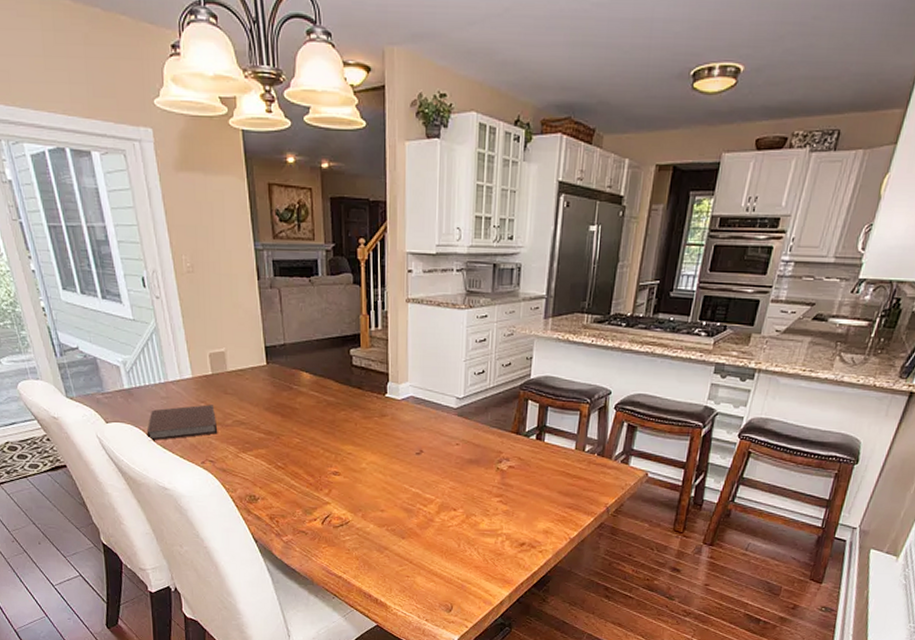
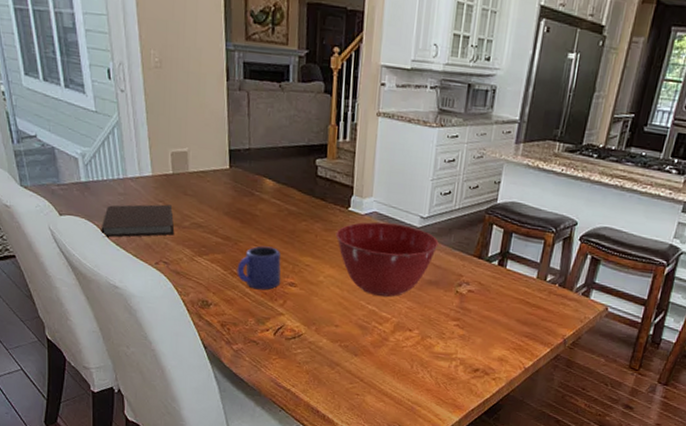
mug: none [281,438,325,481] -> present [237,246,281,290]
mixing bowl: none [375,406,476,478] -> present [335,222,439,297]

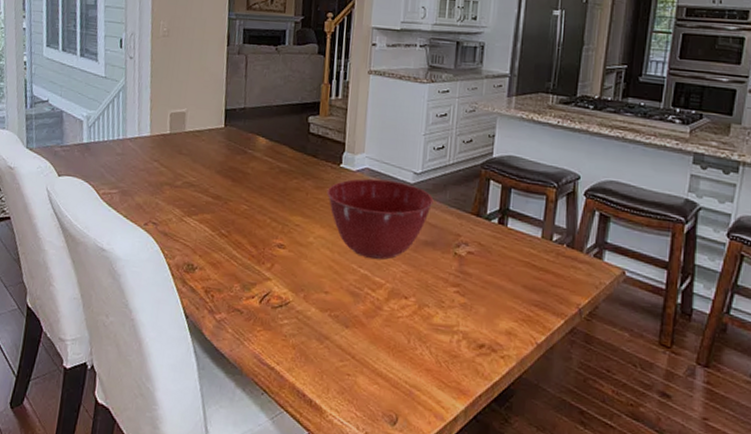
notebook: present [101,204,175,238] -> none [95,163,167,198]
mug: present [237,246,281,290] -> none [225,205,271,253]

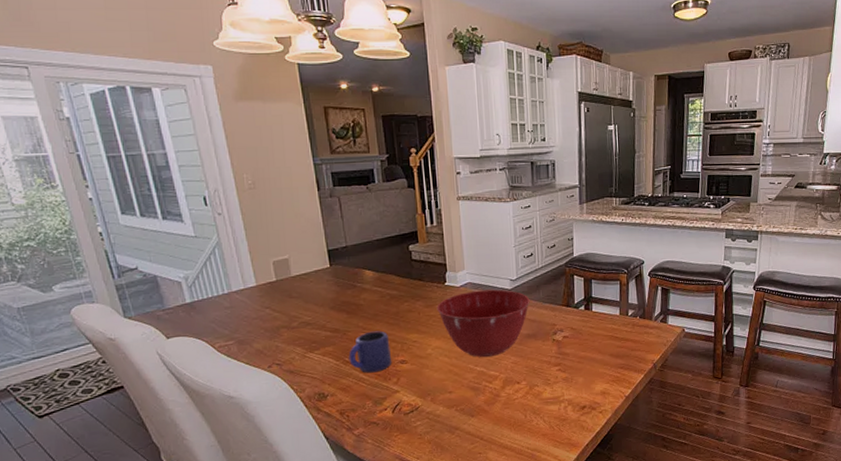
mug: none [225,205,271,253] -> present [349,331,392,373]

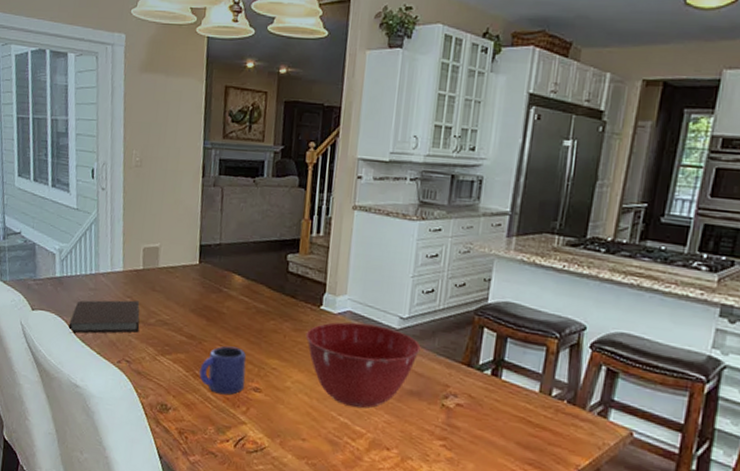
notebook: none [210,309,284,352] -> present [68,300,140,334]

